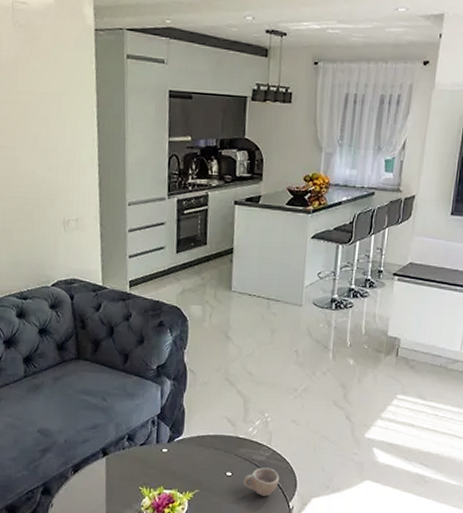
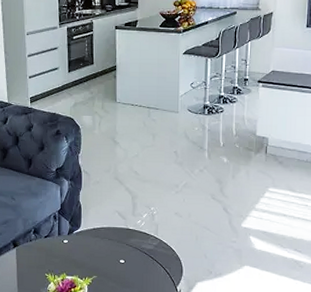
cup: present [243,467,279,496] -> none [134,255,166,281]

